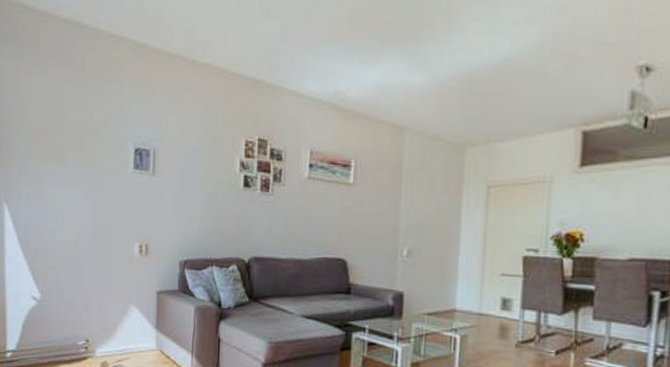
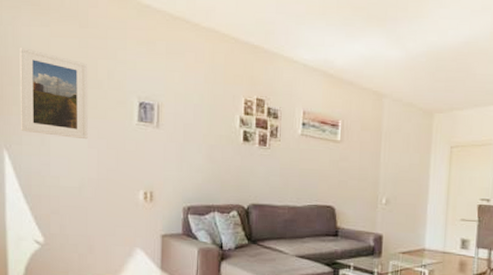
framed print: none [19,97,85,190] -> present [19,48,88,140]

